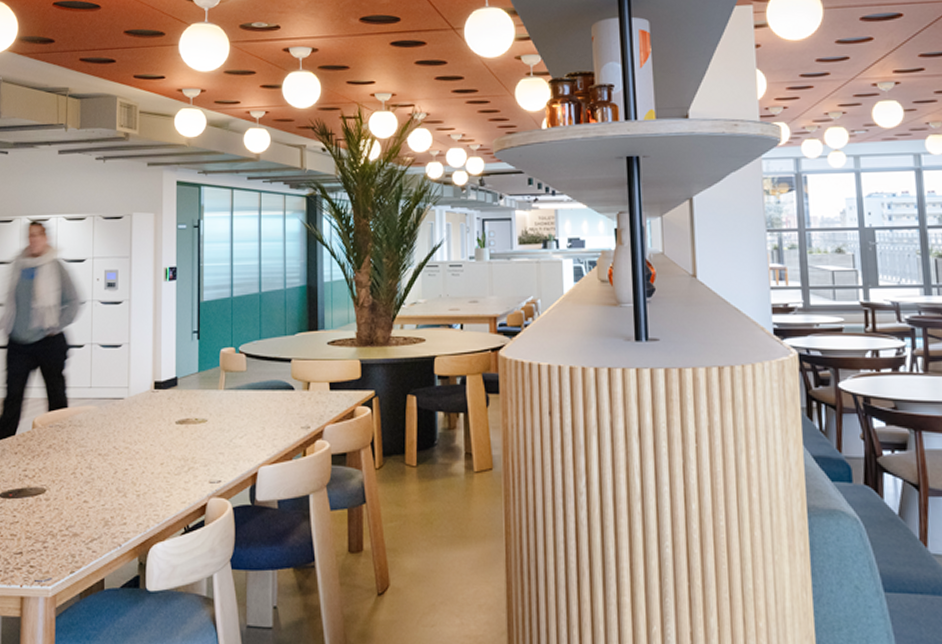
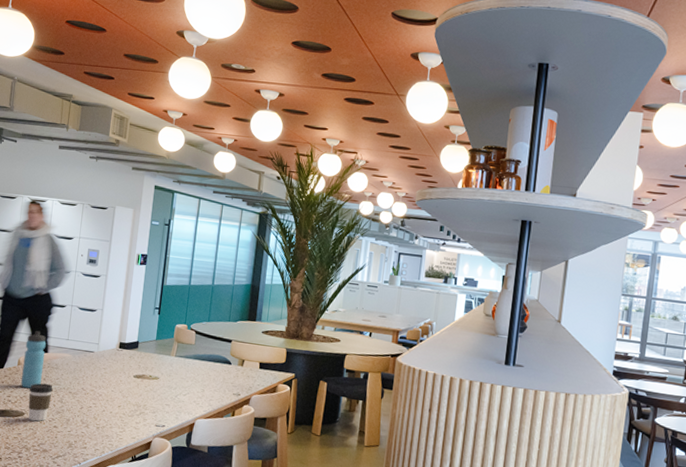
water bottle: none [39,381,65,456] -> present [21,330,46,388]
coffee cup: none [49,448,78,498] -> present [28,383,53,422]

